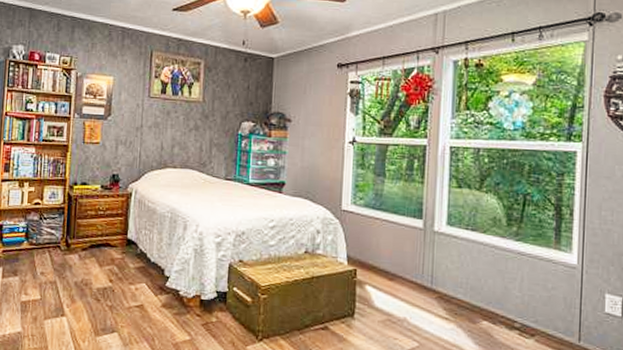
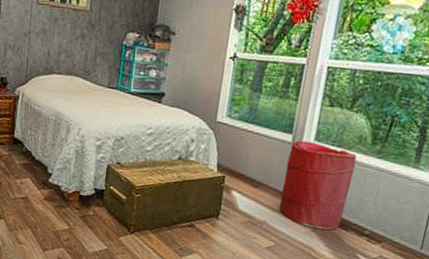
laundry hamper: none [418,226,494,325] -> present [278,140,357,230]

